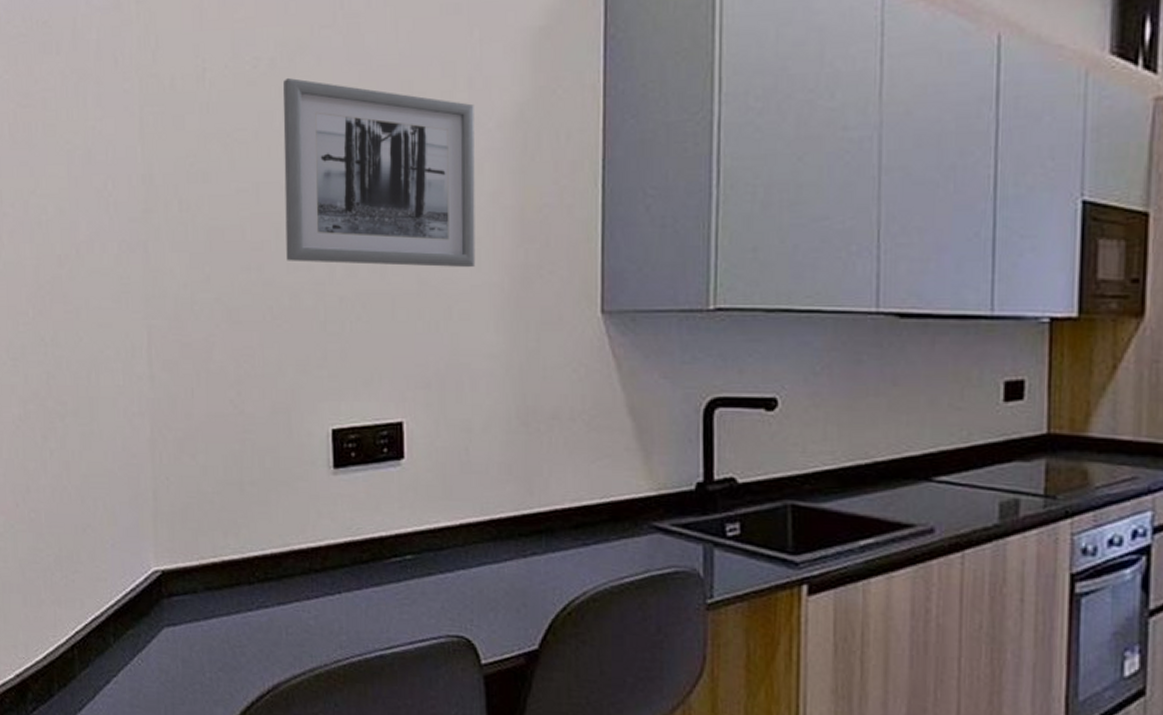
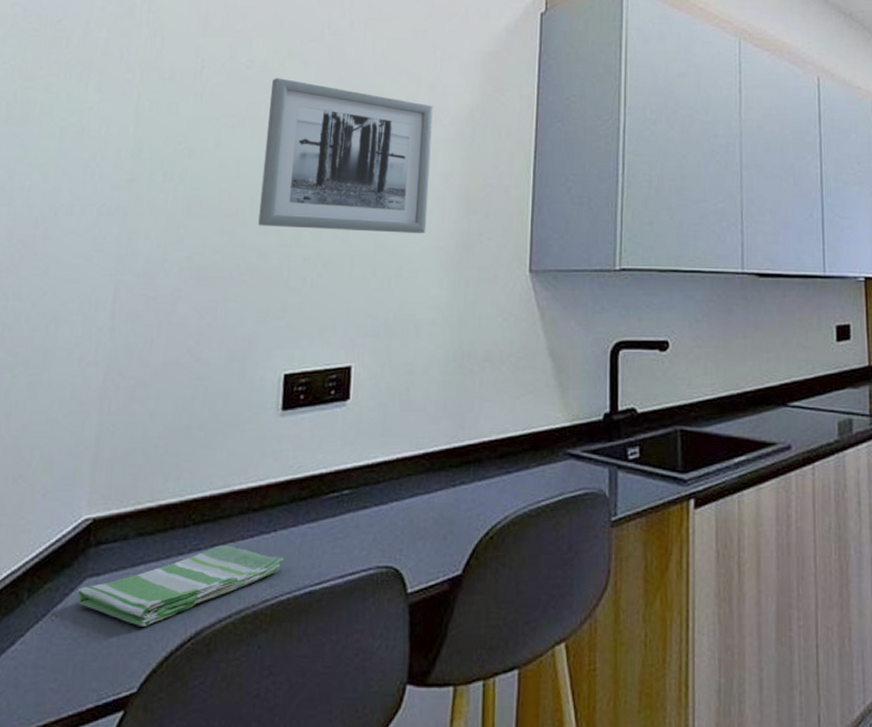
dish towel: none [157,604,351,677] -> present [77,545,284,626]

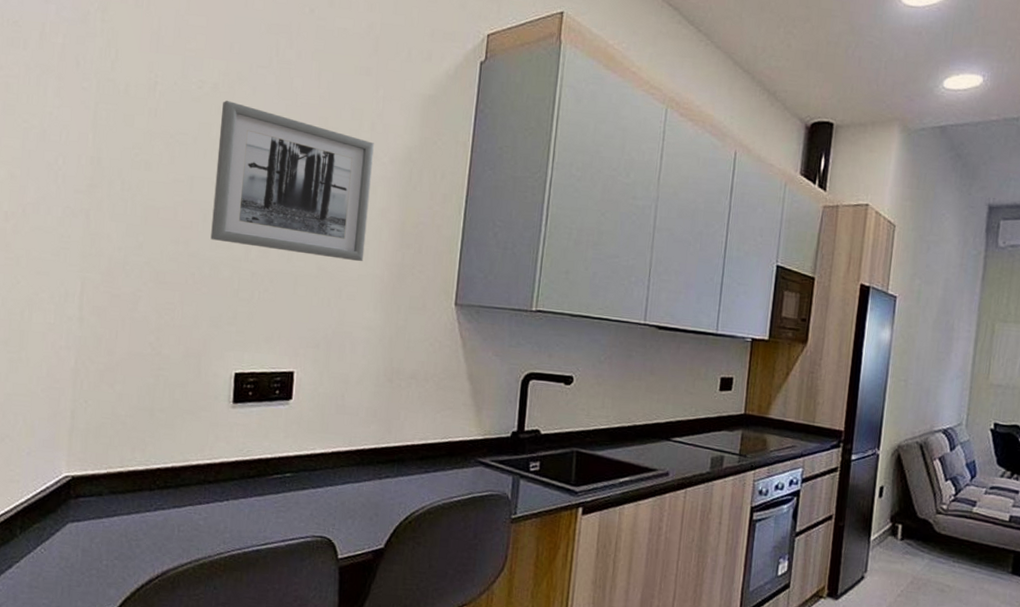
dish towel: present [77,545,284,626] -> none [61,507,235,564]

